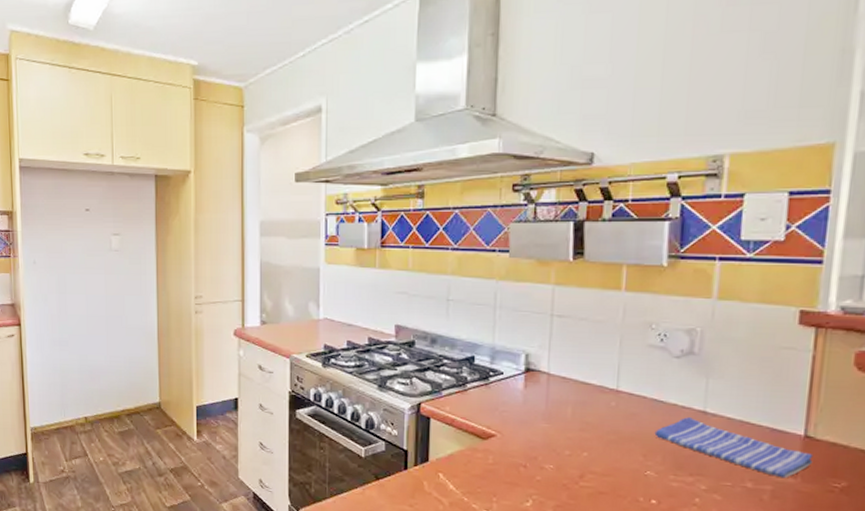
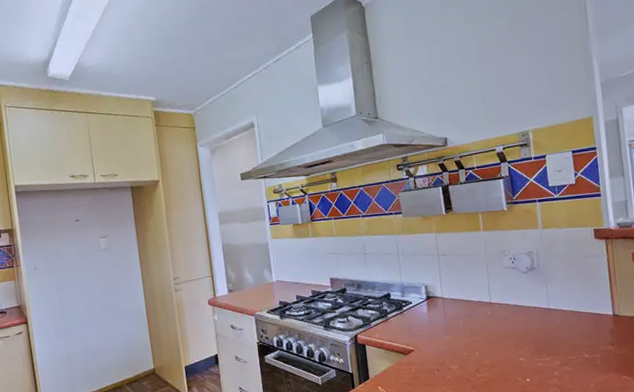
dish towel: present [654,416,814,478] -> none [520,313,622,347]

